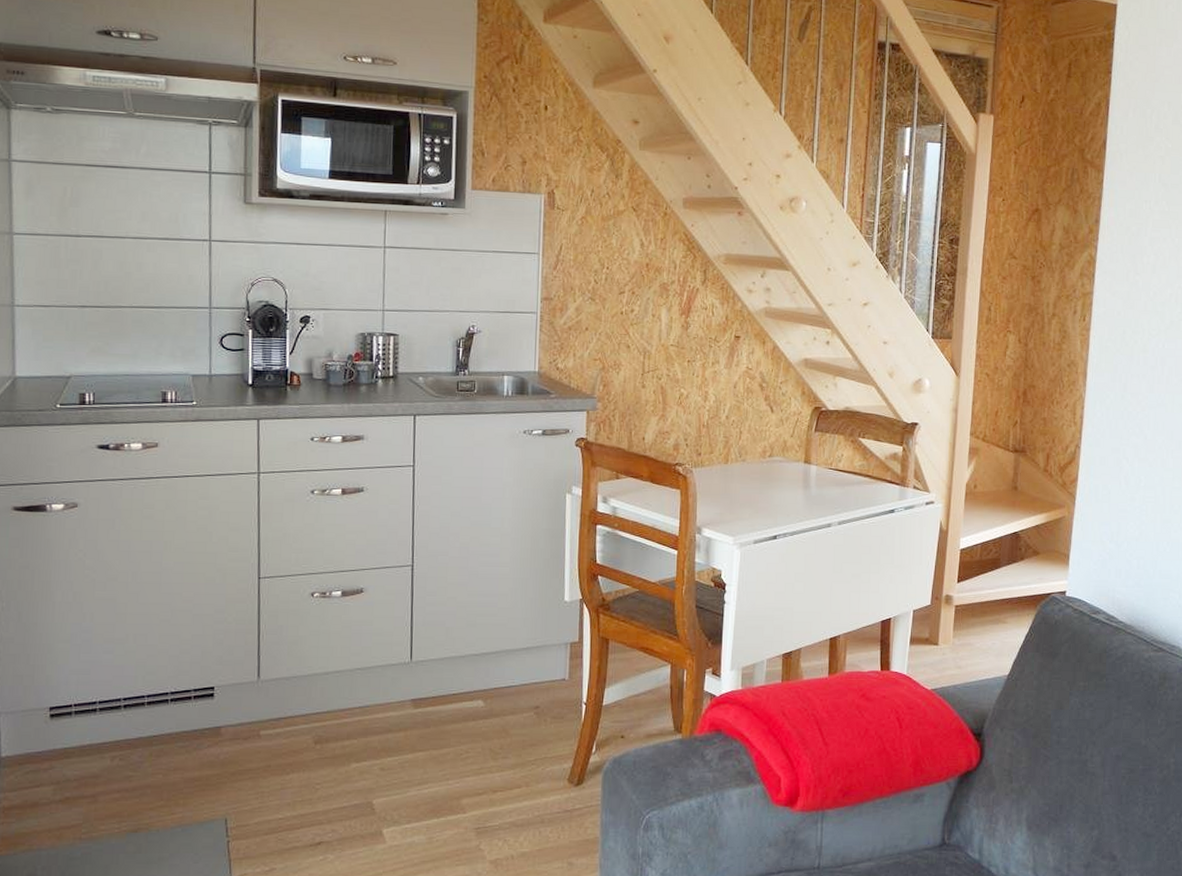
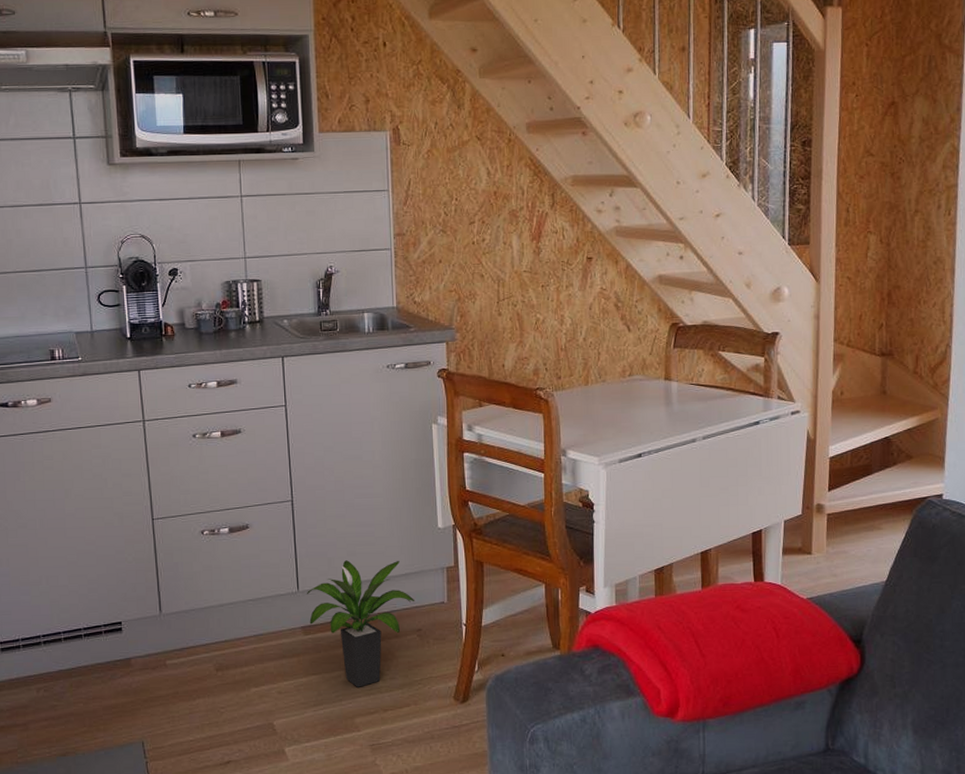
potted plant: none [419,631,535,766] -> present [306,560,415,687]

